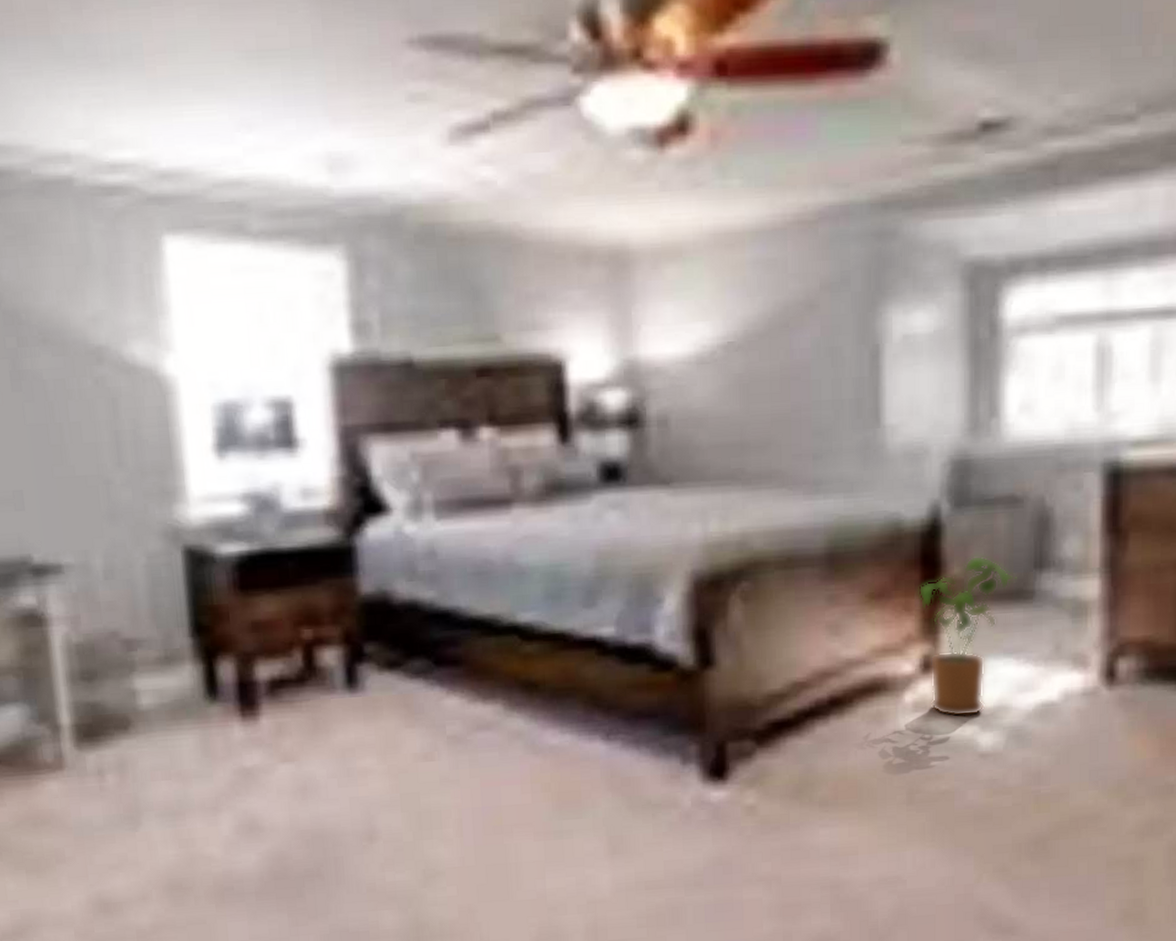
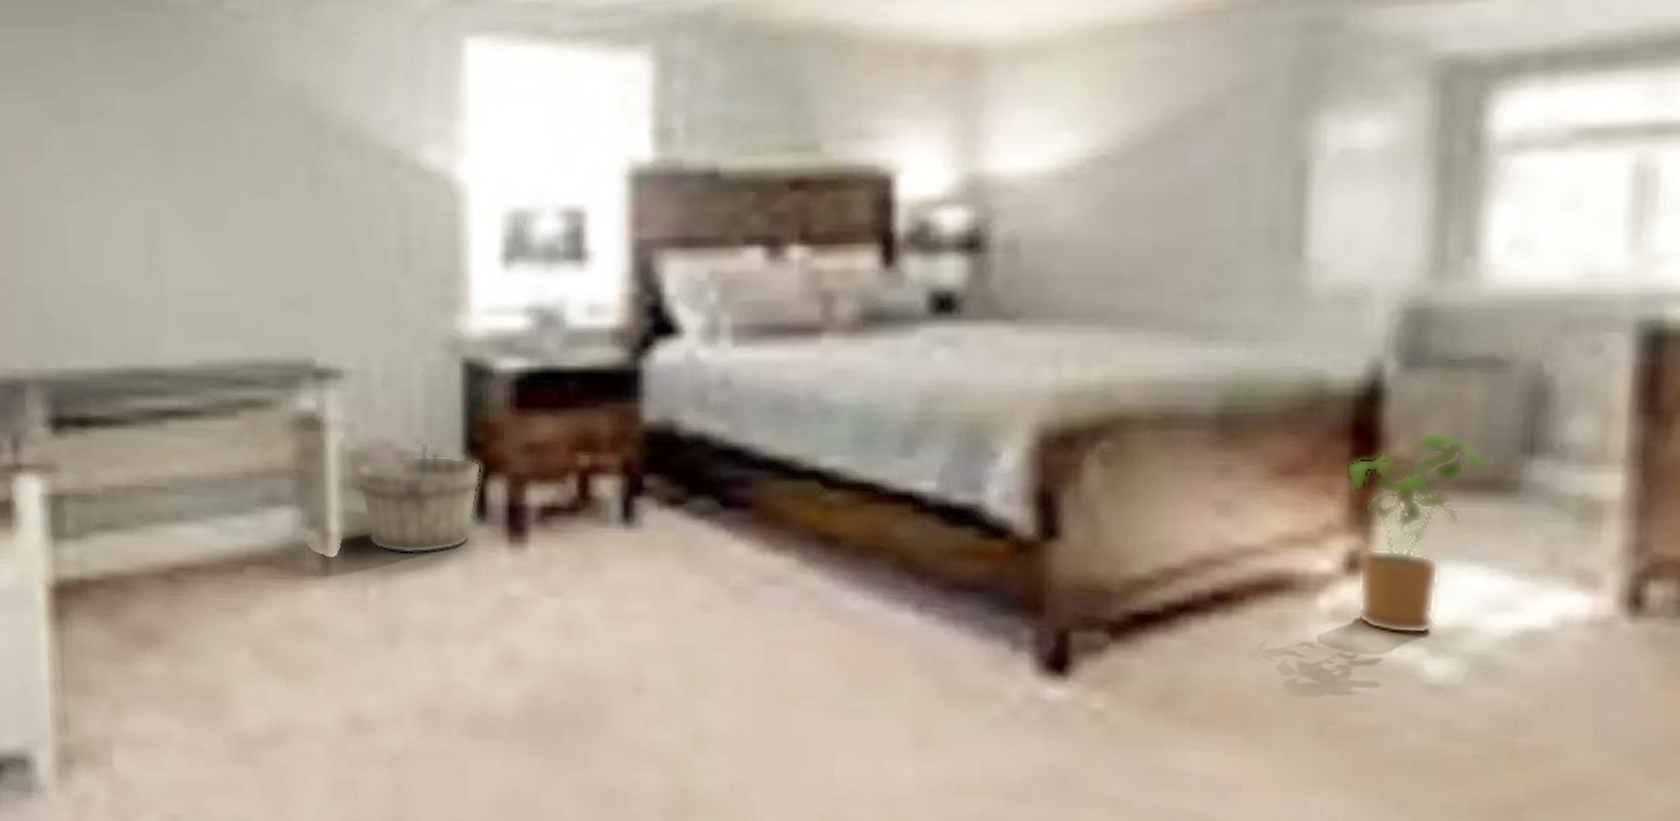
wooden bucket: none [83,626,211,739] -> present [356,438,482,555]

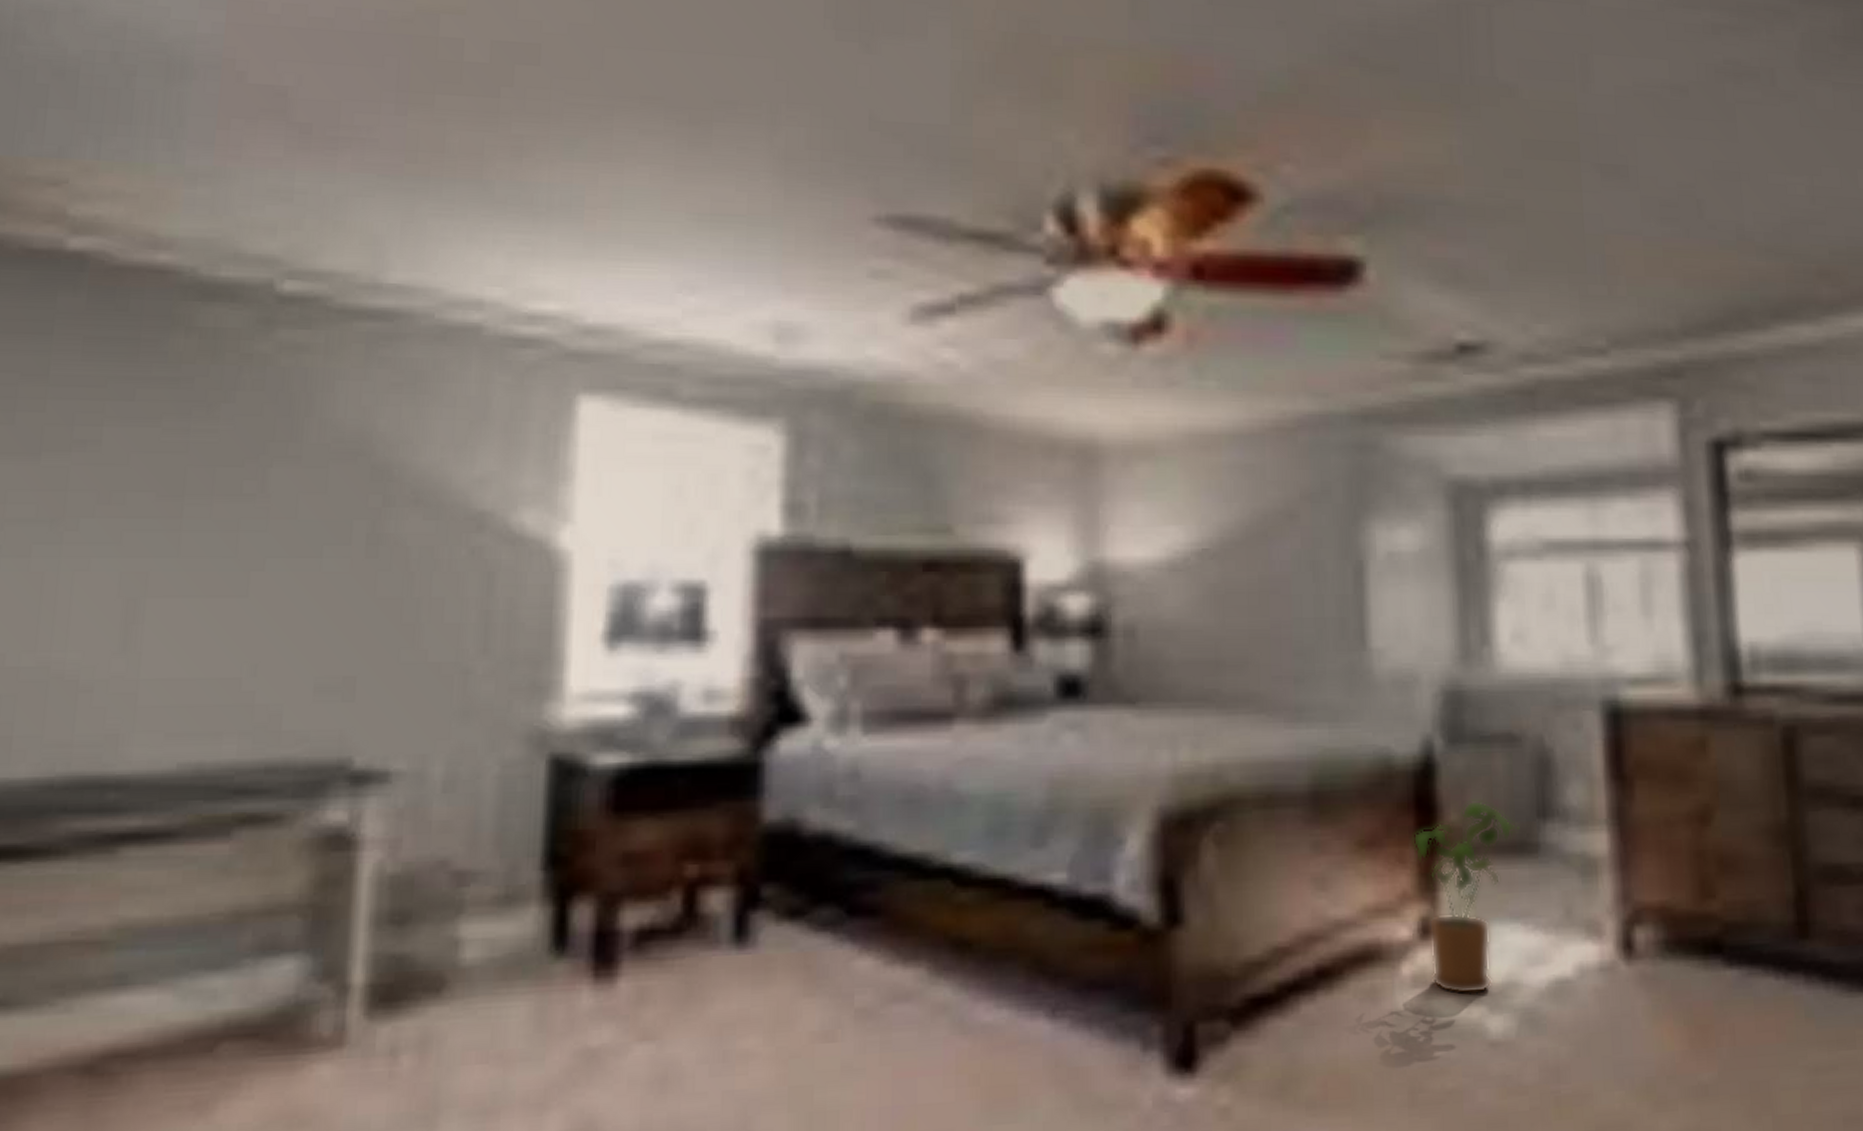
wooden bucket: present [356,438,482,555] -> none [395,854,565,1006]

